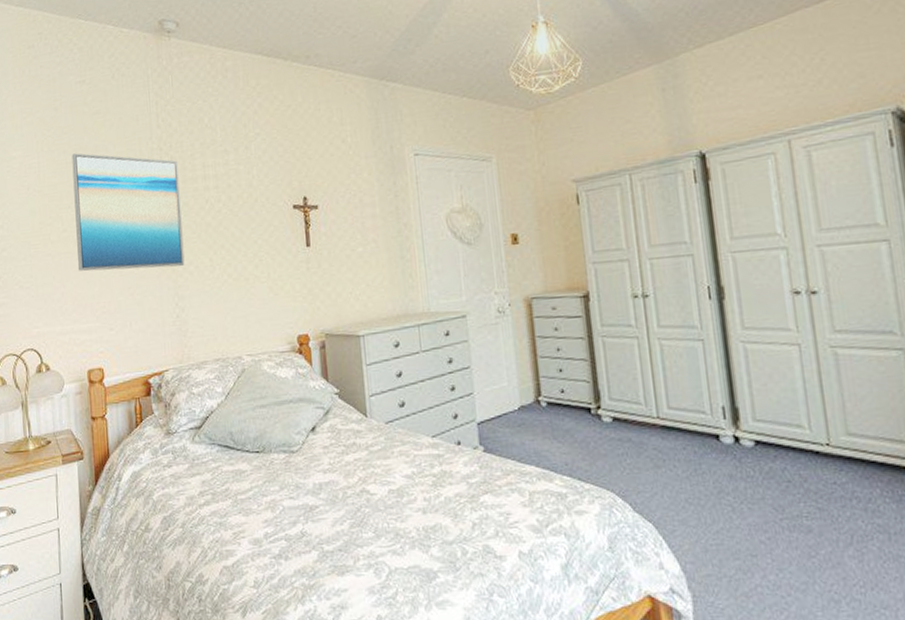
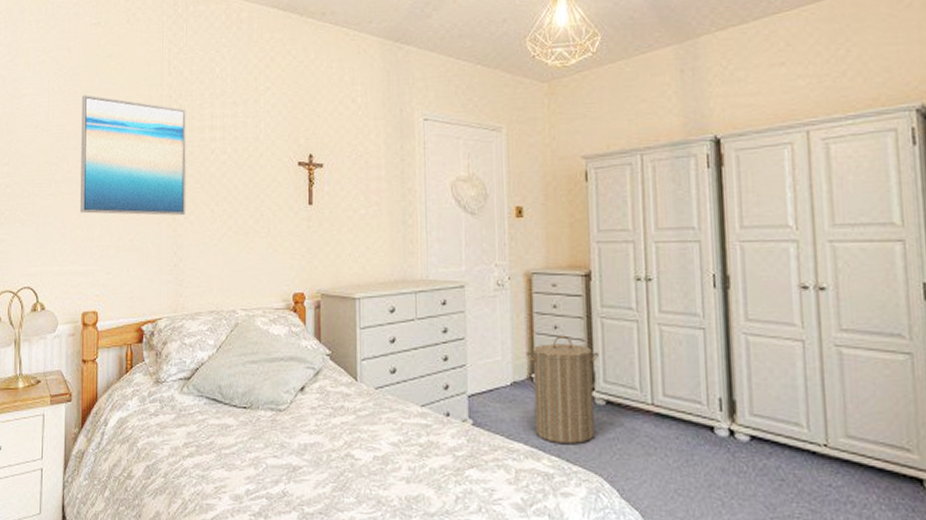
laundry hamper: none [531,356,604,463] -> present [526,335,600,444]

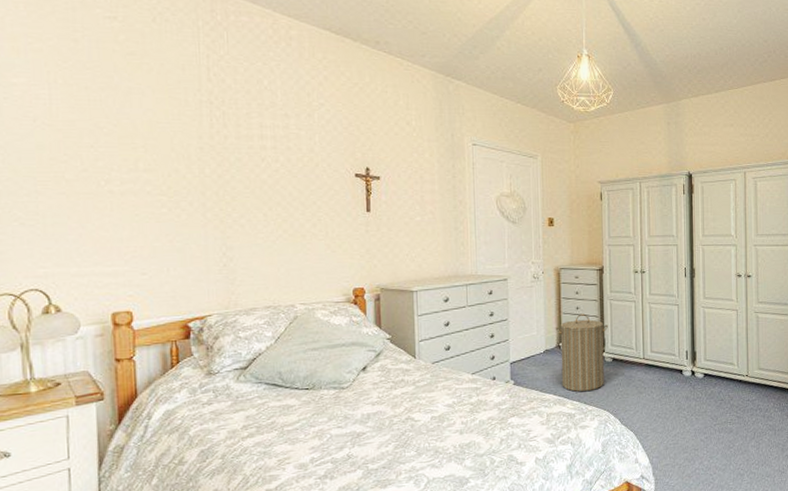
wall art: present [79,95,186,216] -> none [96,91,235,218]

